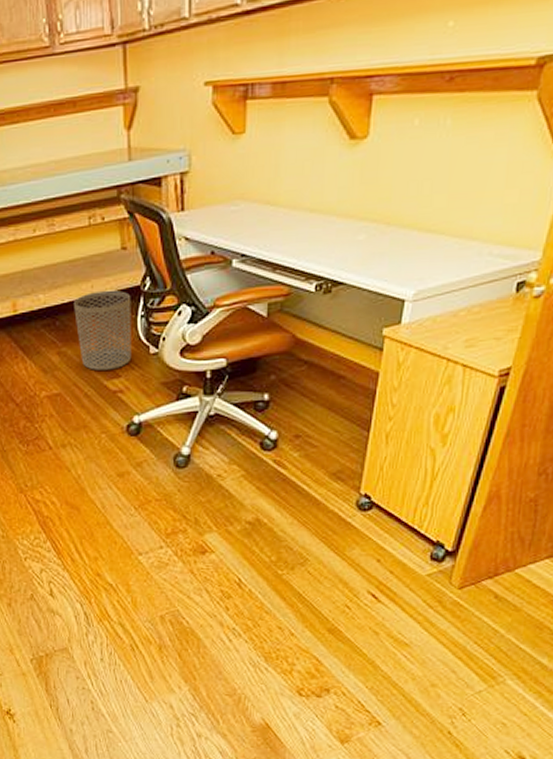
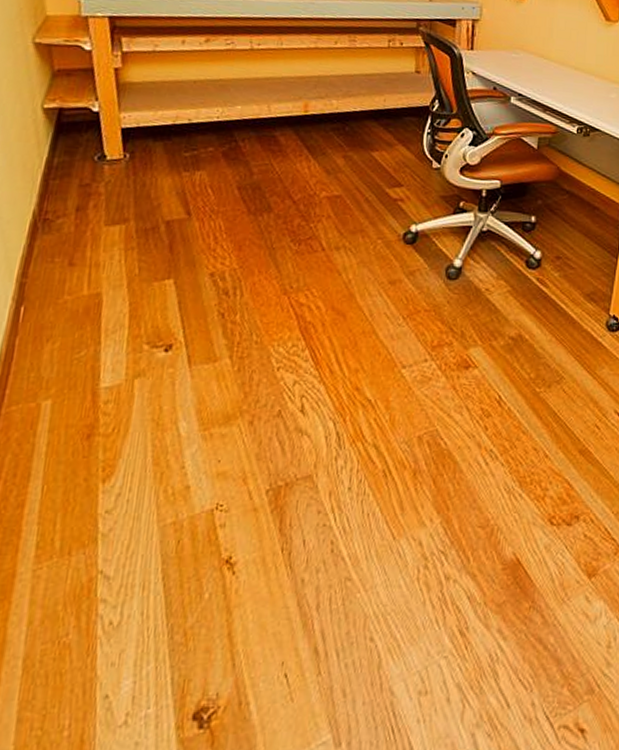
waste bin: present [74,290,132,370] -> none [364,105,420,179]

